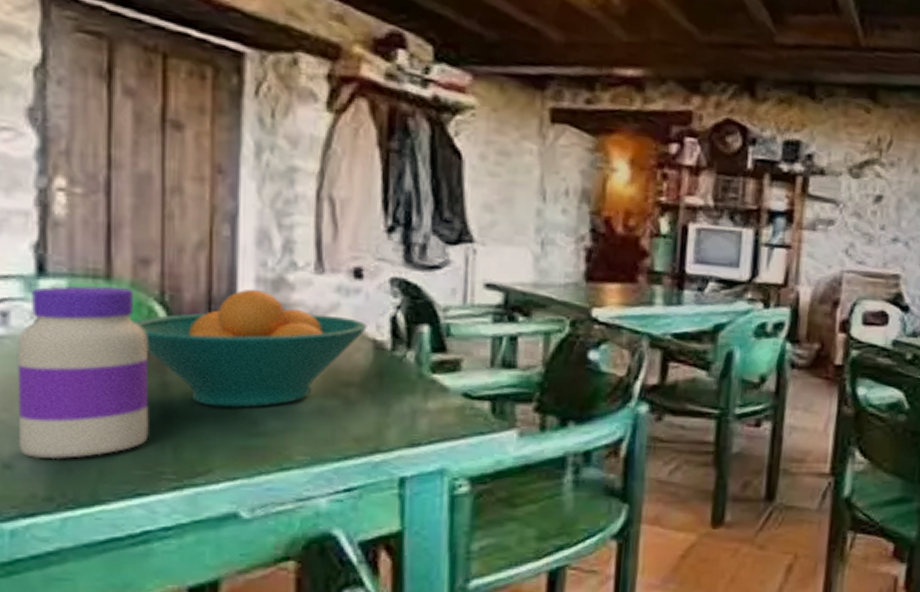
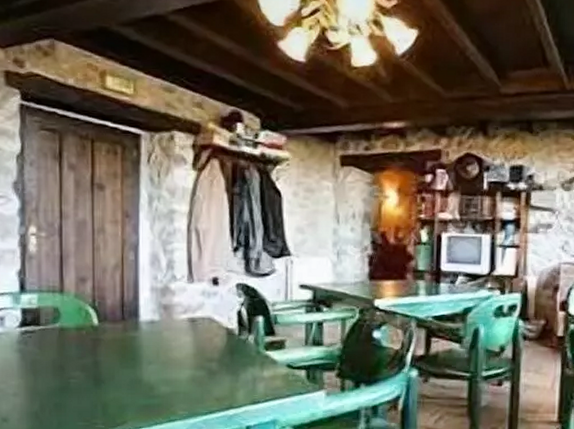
jar: present [16,286,149,460] -> none [9,298,87,415]
fruit bowl: present [133,289,367,408] -> none [76,295,222,378]

